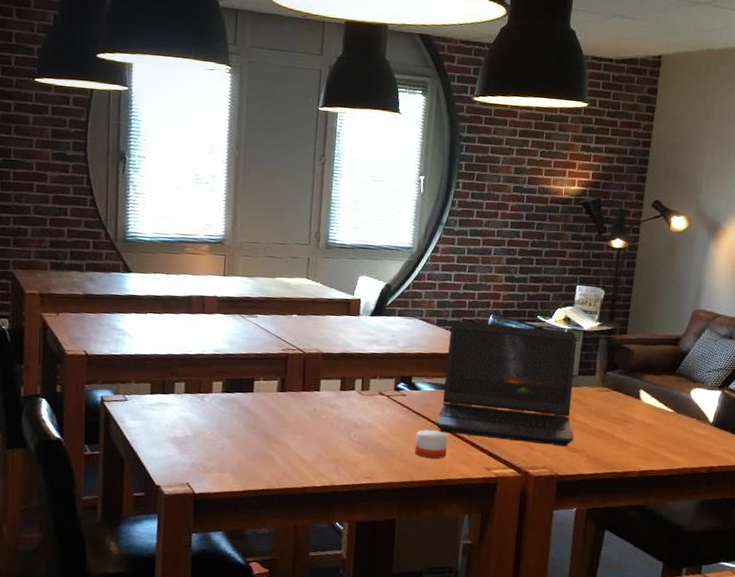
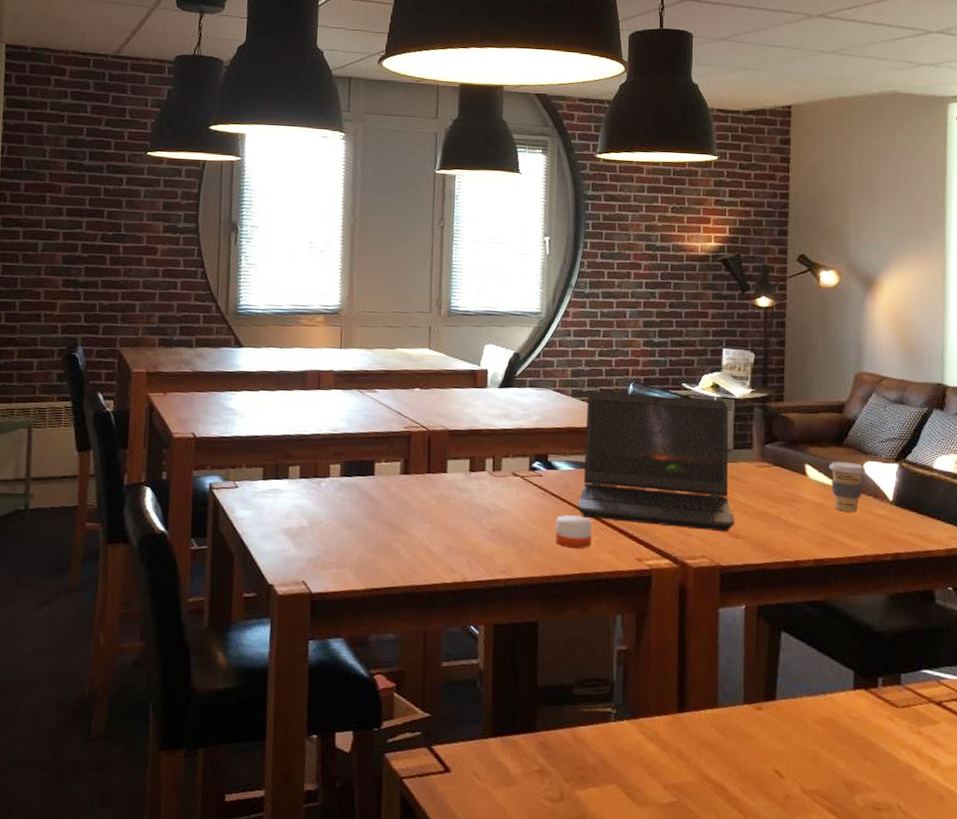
coffee cup: none [660,387,693,432] -> present [828,461,866,512]

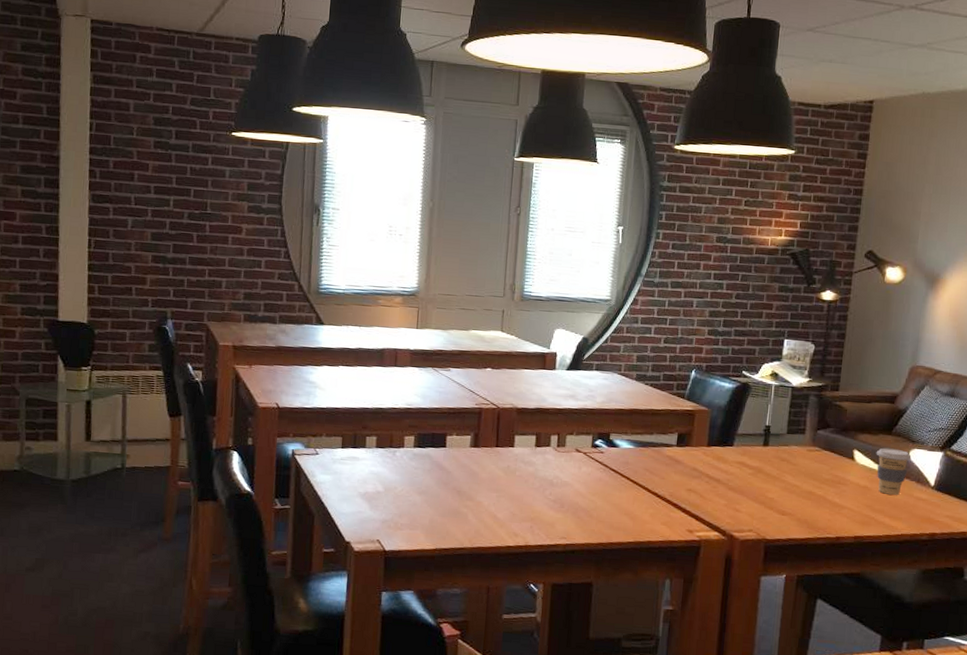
candle: present [555,515,592,548] -> none [613,489,648,519]
laptop computer: present [577,391,735,532] -> none [635,375,786,509]

